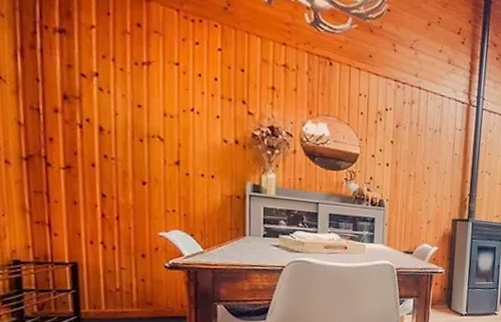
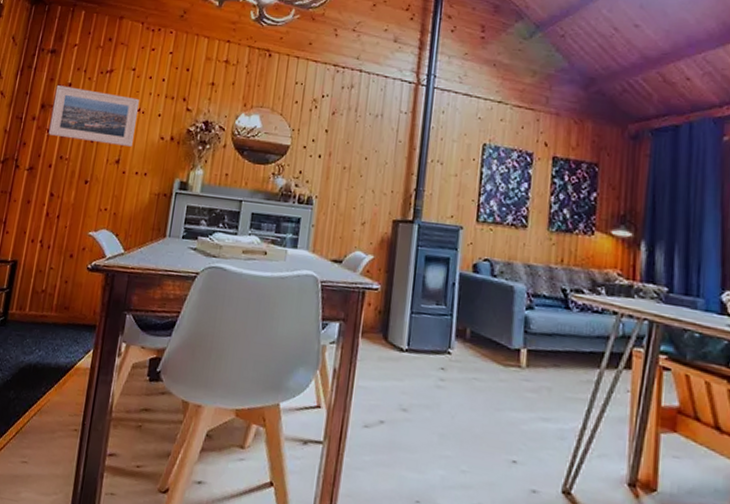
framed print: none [77,73,192,148] -> present [48,85,139,147]

